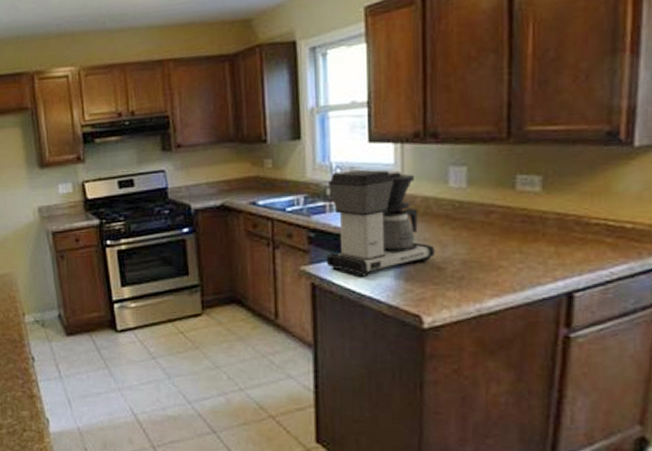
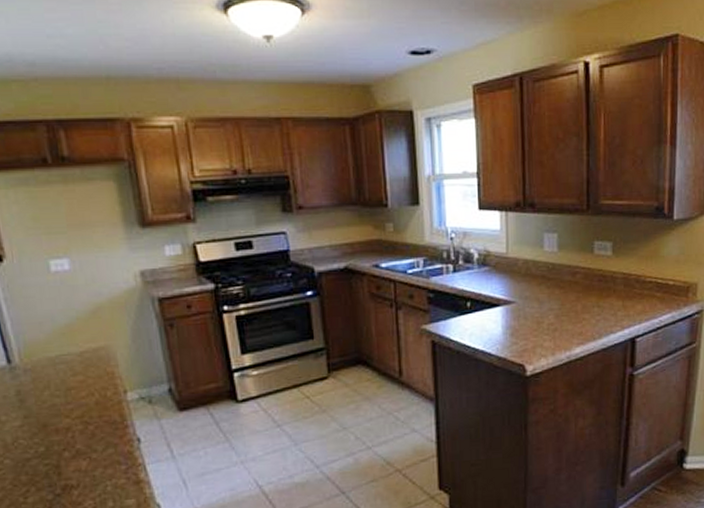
coffee maker: present [326,169,435,276] -> none [444,234,535,333]

